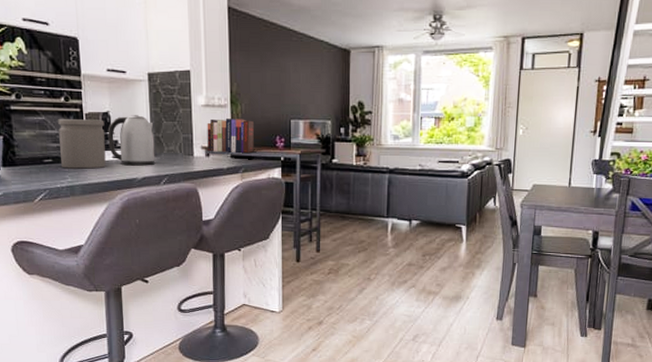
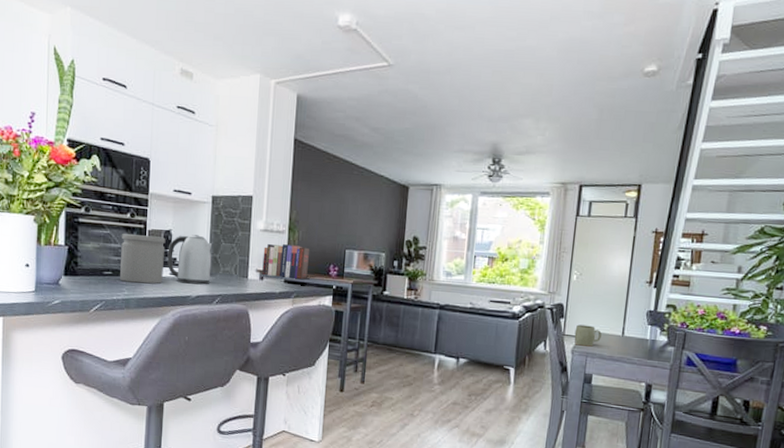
mug: none [522,178,549,200] -> present [574,324,602,348]

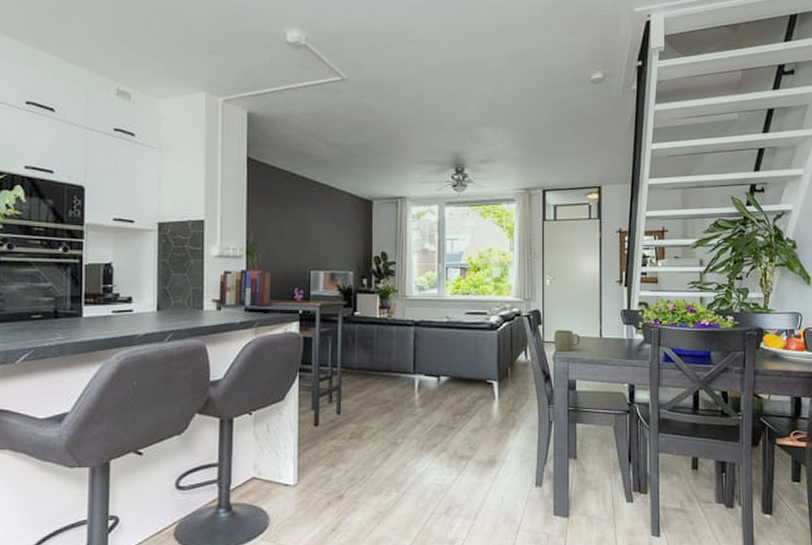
jar: present [119,233,166,285] -> none [51,270,106,326]
kettle: present [167,234,213,285] -> none [108,266,161,321]

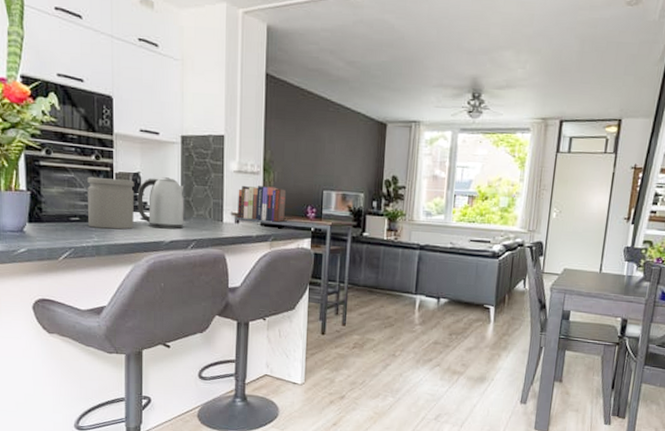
jar: none [51,270,106,326] -> present [87,176,135,230]
kettle: none [108,266,161,321] -> present [137,177,184,230]
mug: present [554,330,580,353] -> none [553,262,580,285]

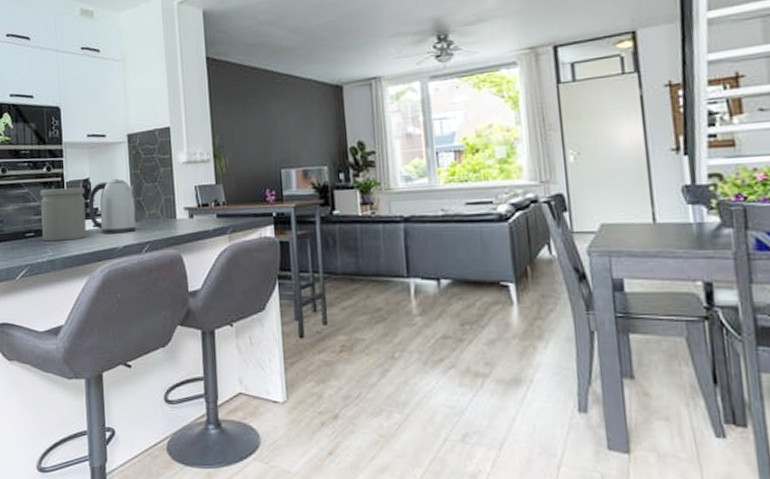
books: present [237,186,286,223] -> none [189,173,242,213]

